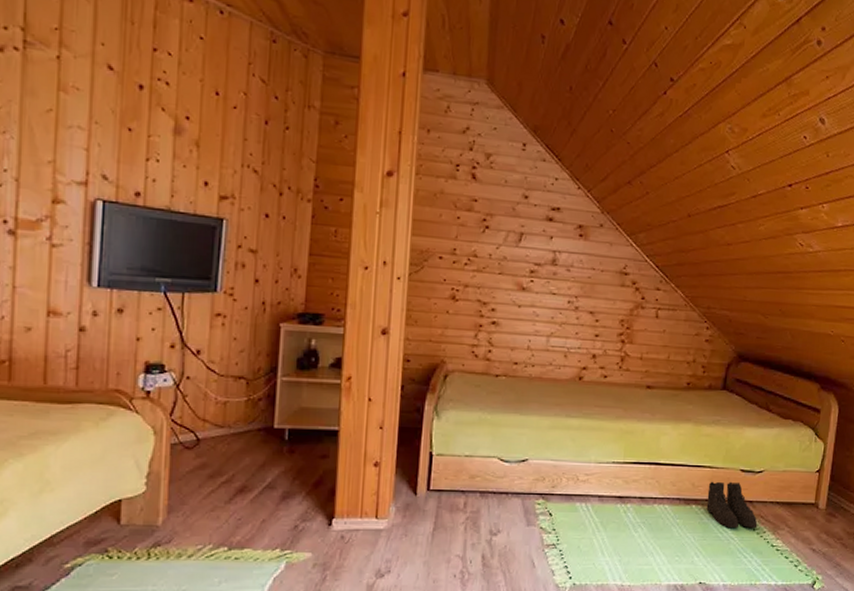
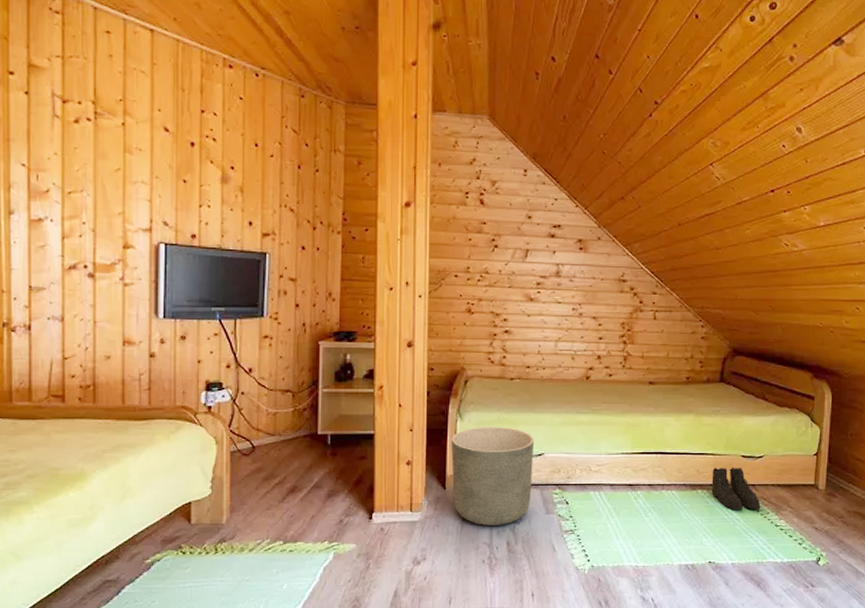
planter: none [424,427,518,537] -> present [451,427,534,525]

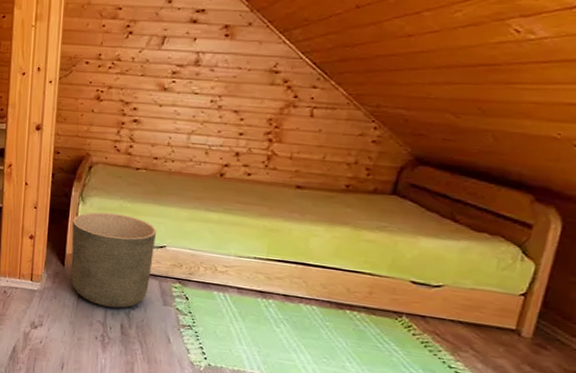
boots: present [711,467,761,510] -> none [363,288,431,345]

